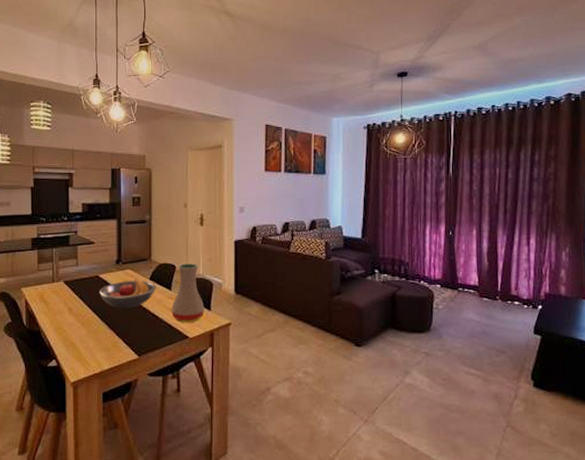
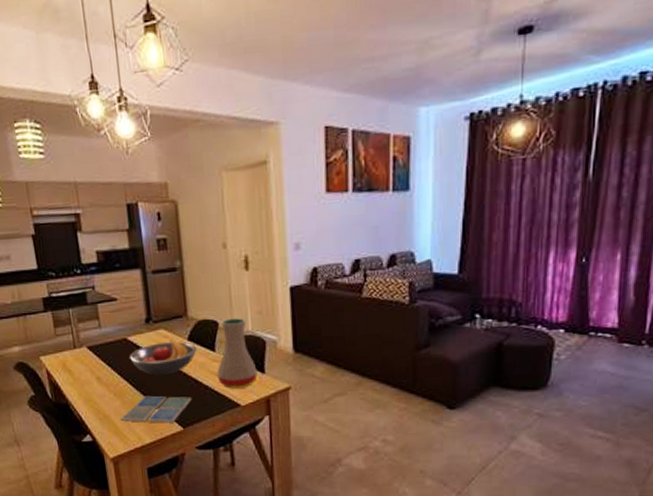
drink coaster: none [85,326,148,351] -> present [120,395,192,423]

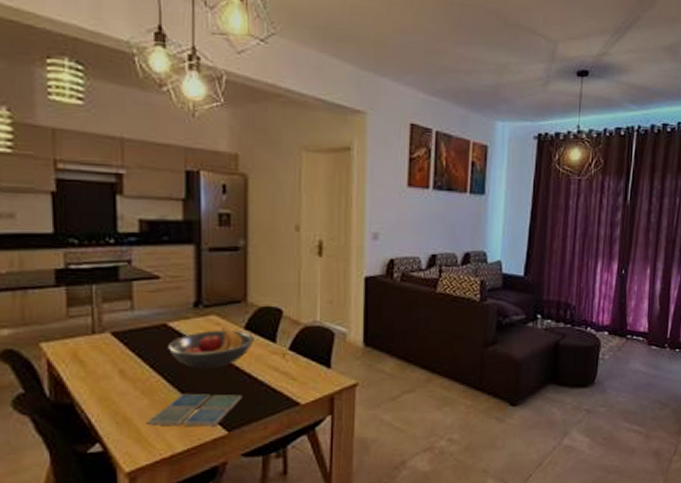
vase: present [217,318,258,389] -> none [276,307,322,385]

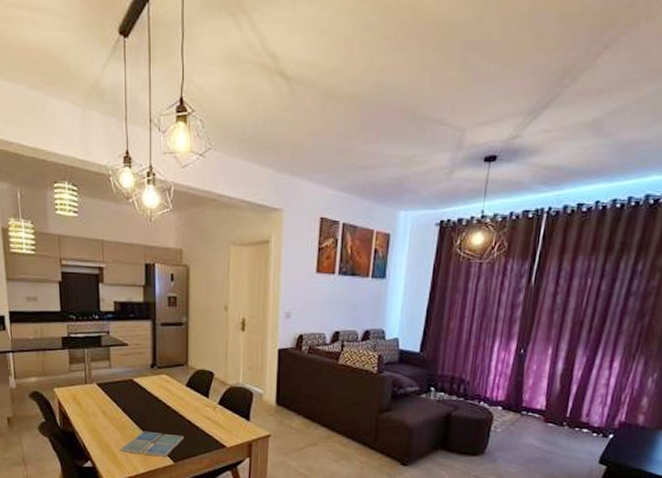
fruit bowl: present [167,327,254,369] -> none [133,384,193,415]

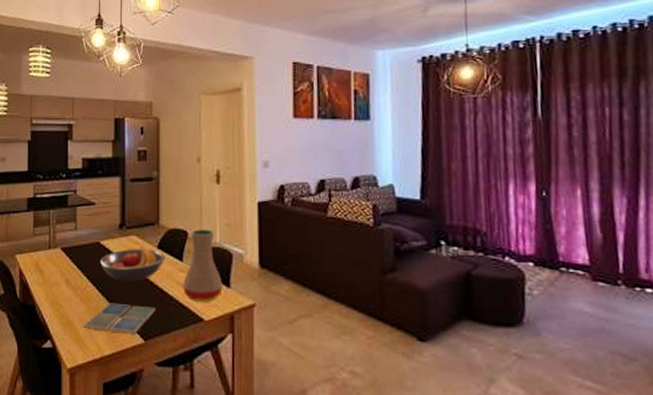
fruit bowl: none [133,384,193,415] -> present [99,246,165,282]
vase: none [208,371,243,432] -> present [183,229,223,302]

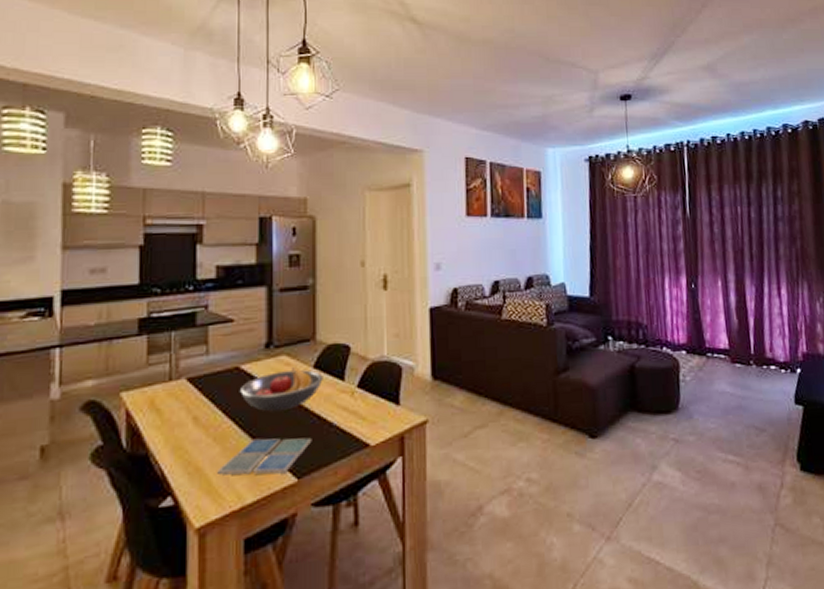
vase: present [183,229,223,302] -> none [345,341,391,425]

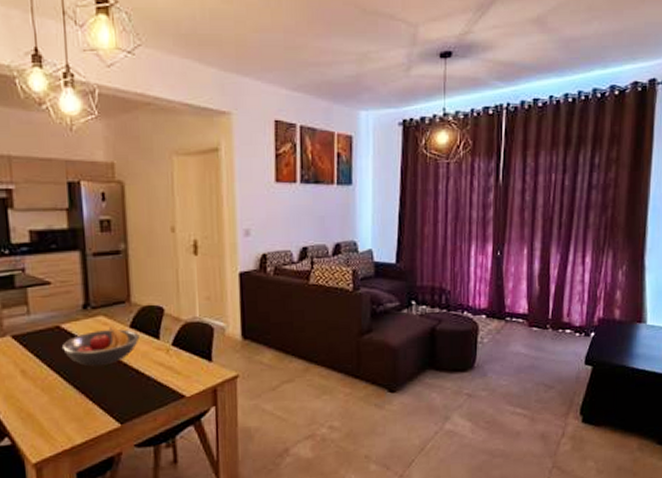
drink coaster: present [217,437,312,476] -> none [47,389,132,421]

